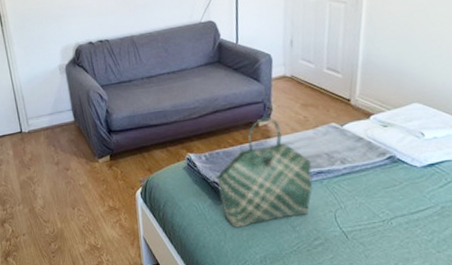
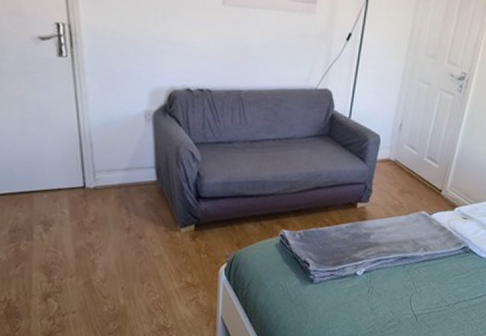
tote bag: present [215,118,314,228] -> none [307,200,399,309]

